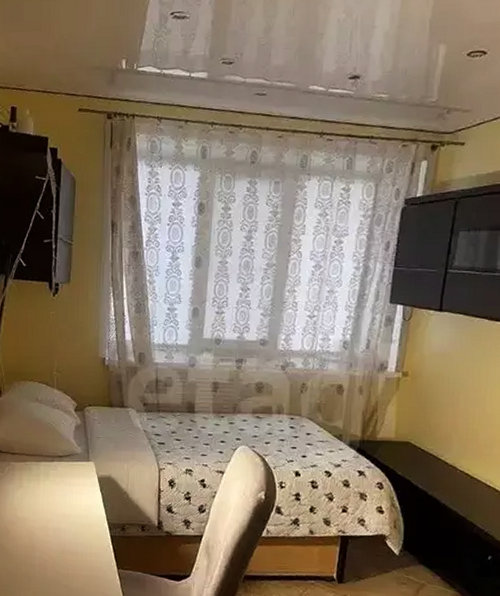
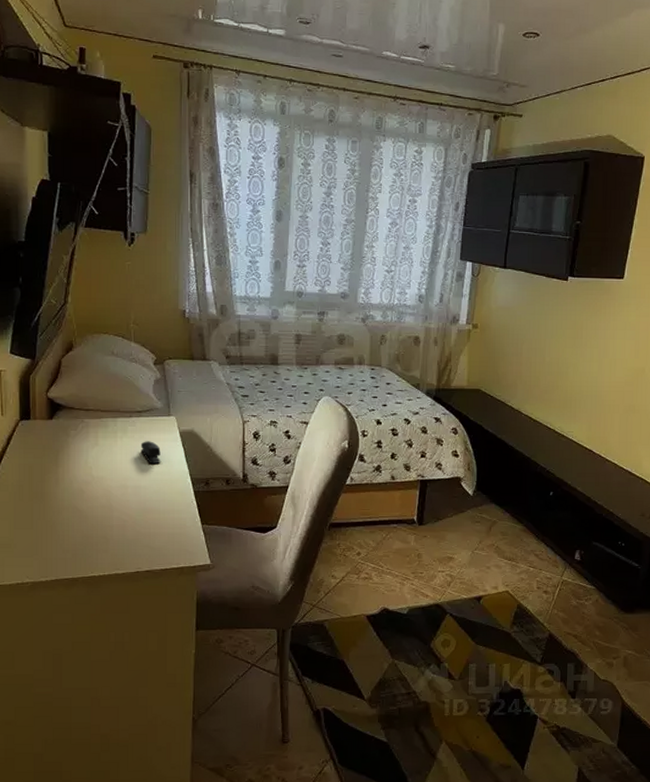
stapler: none [61,485,80,508] -> present [140,441,161,465]

